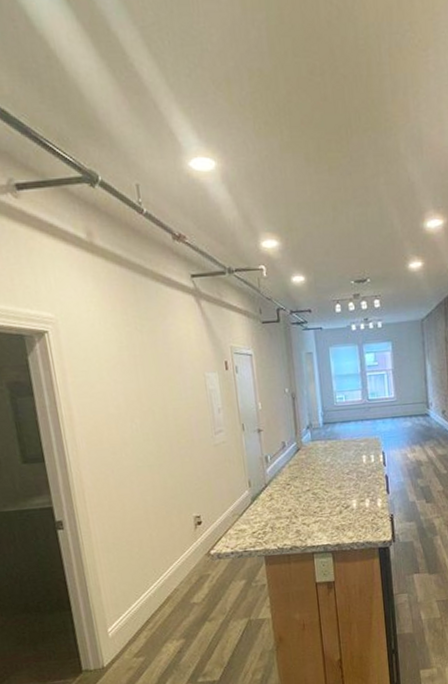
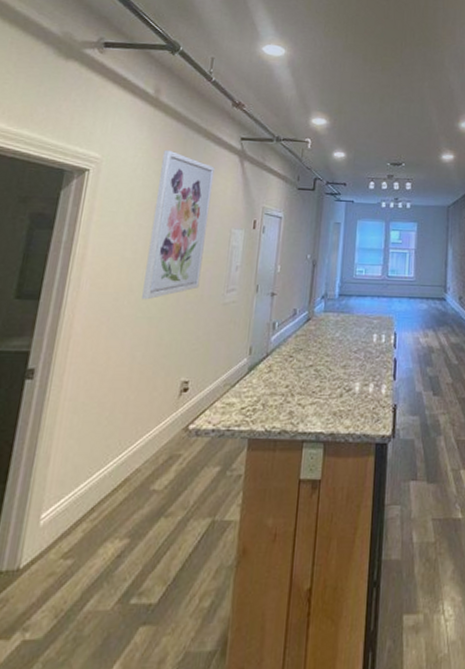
wall art: none [115,299,188,451] -> present [141,149,215,300]

